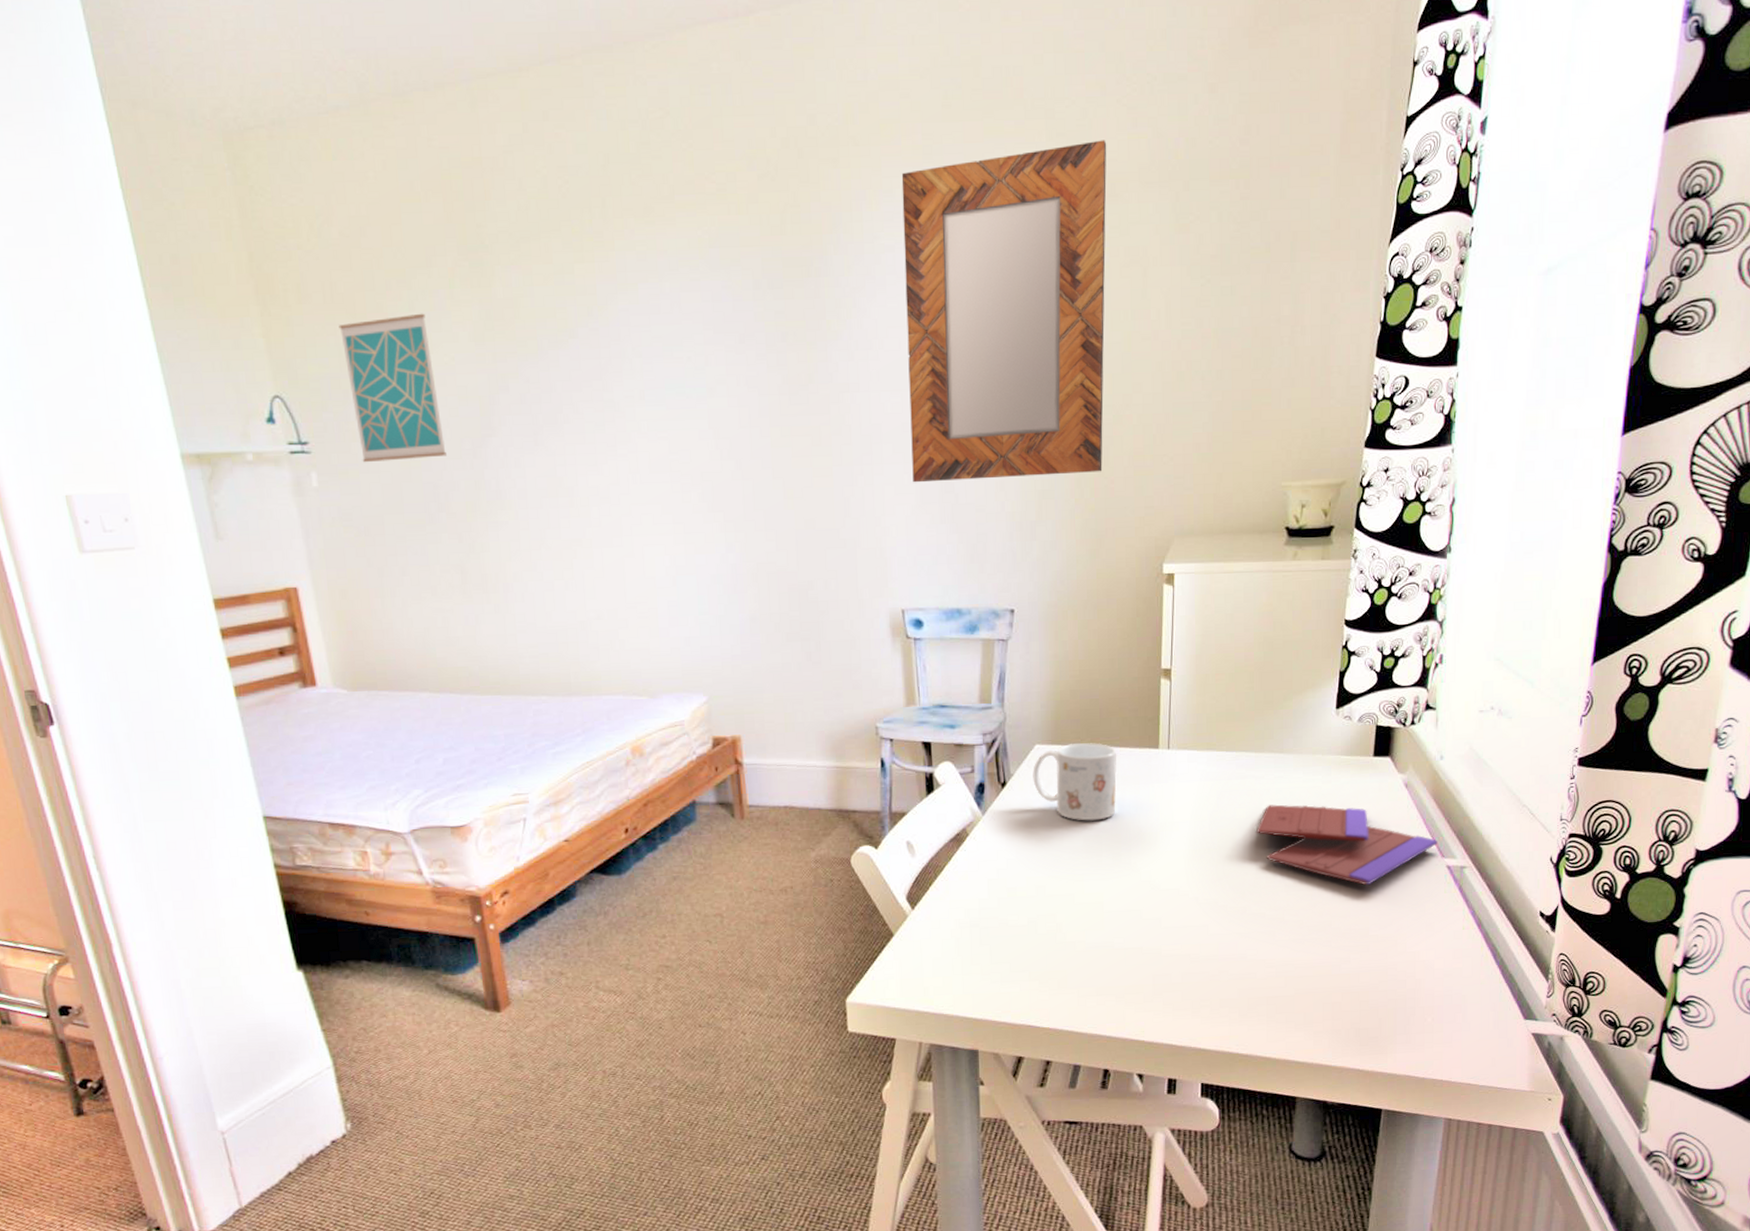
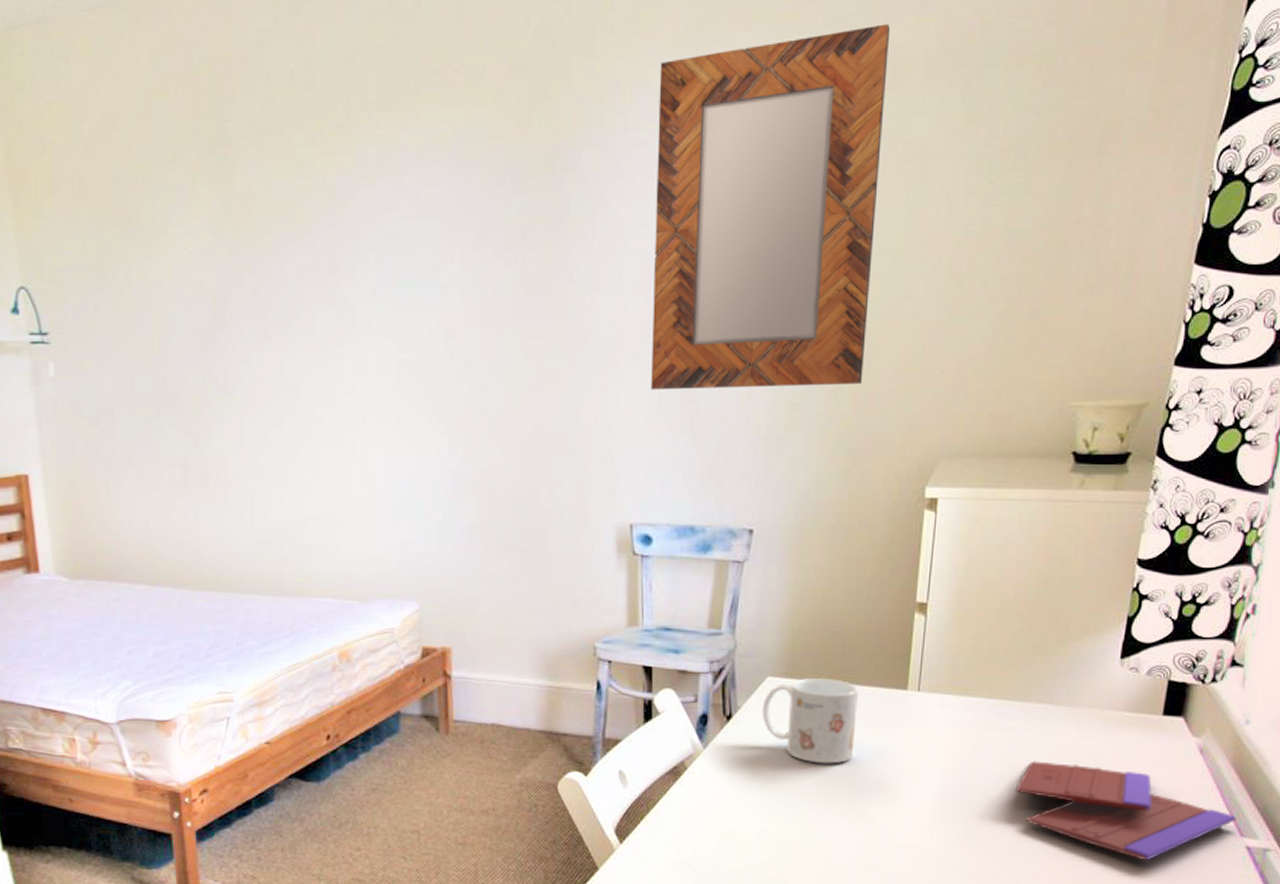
wall art: present [339,313,447,463] -> none [84,207,178,355]

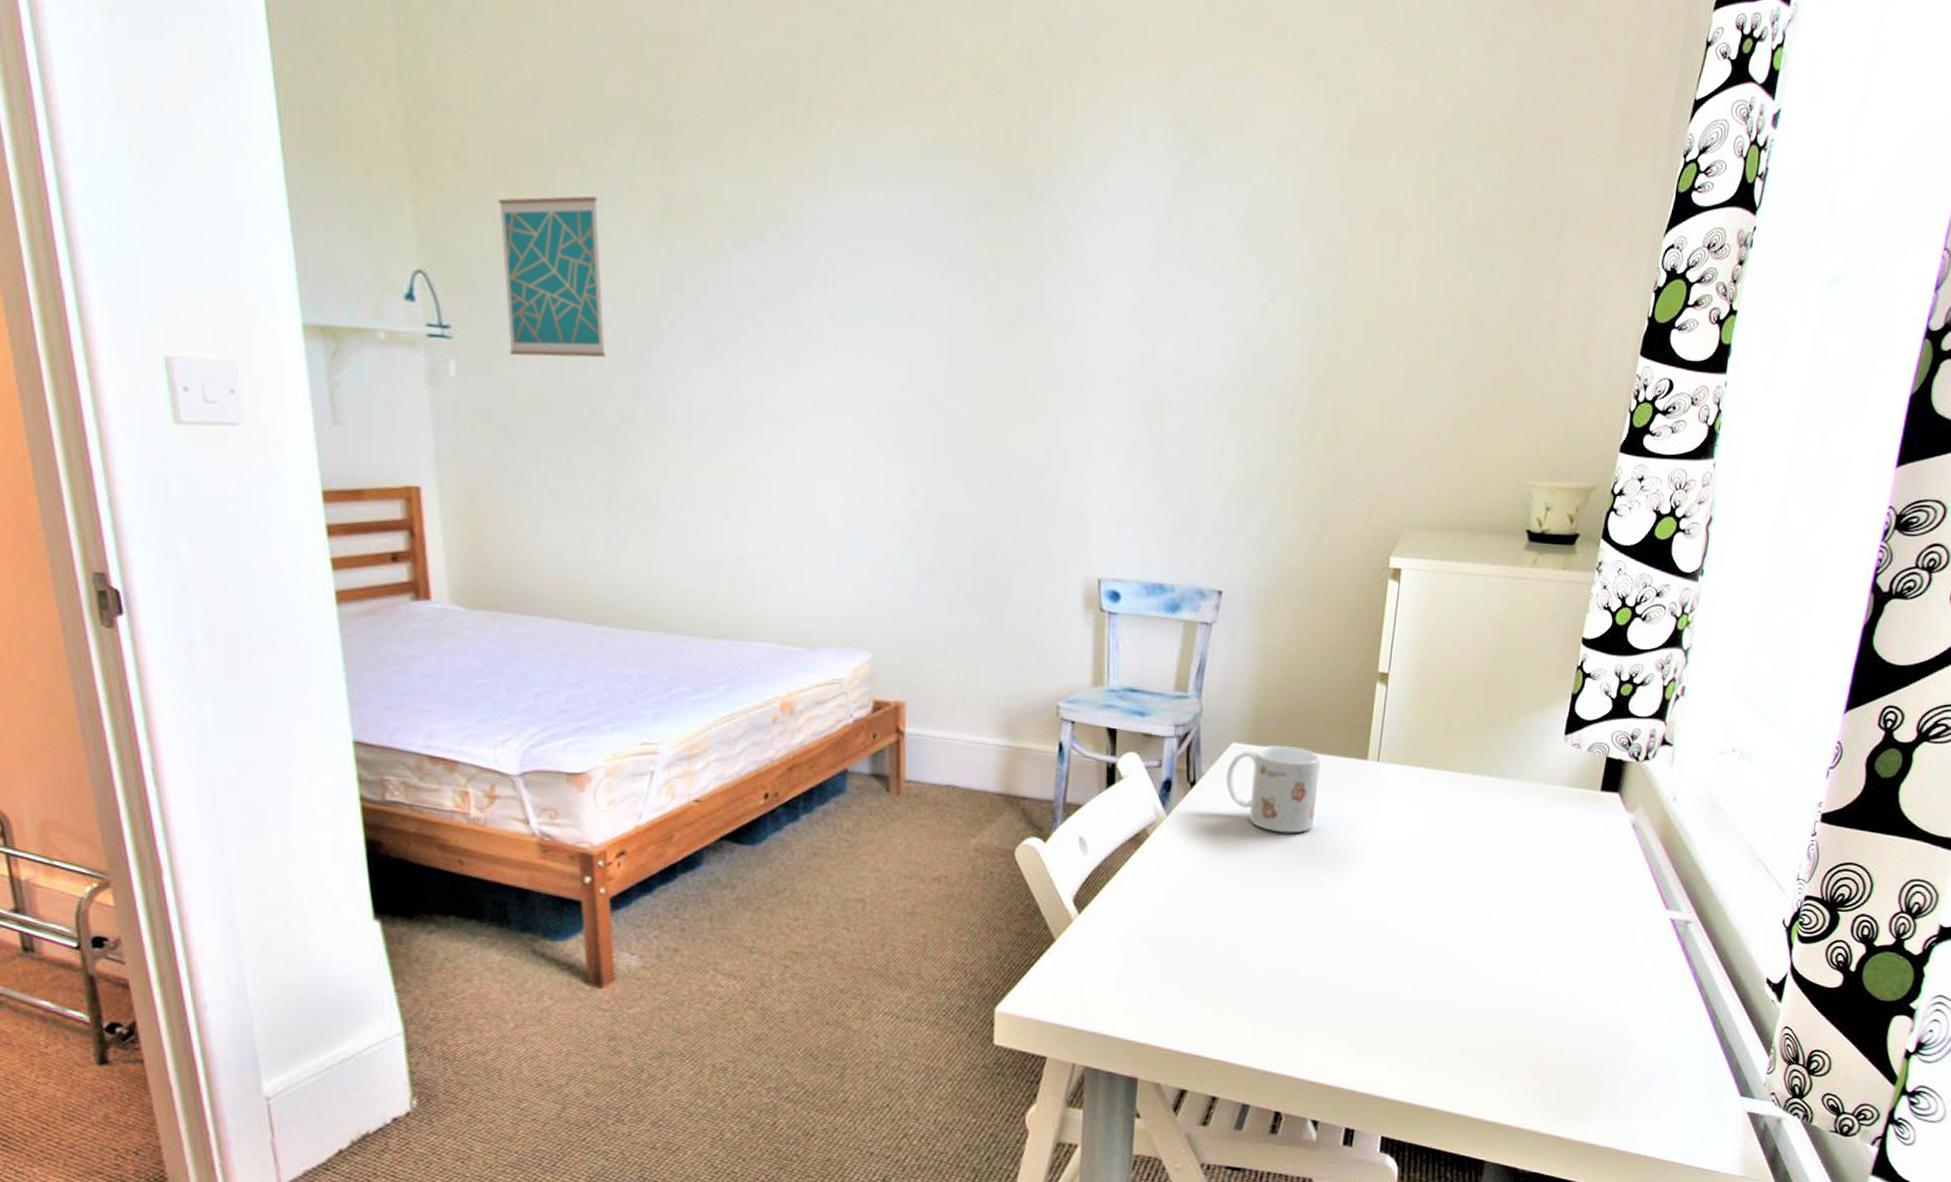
wall art: none [84,207,178,355] -> present [498,196,605,357]
home mirror: present [651,24,891,390] -> none [1123,88,1370,449]
book: present [1016,761,1236,860] -> none [1466,833,1663,932]

